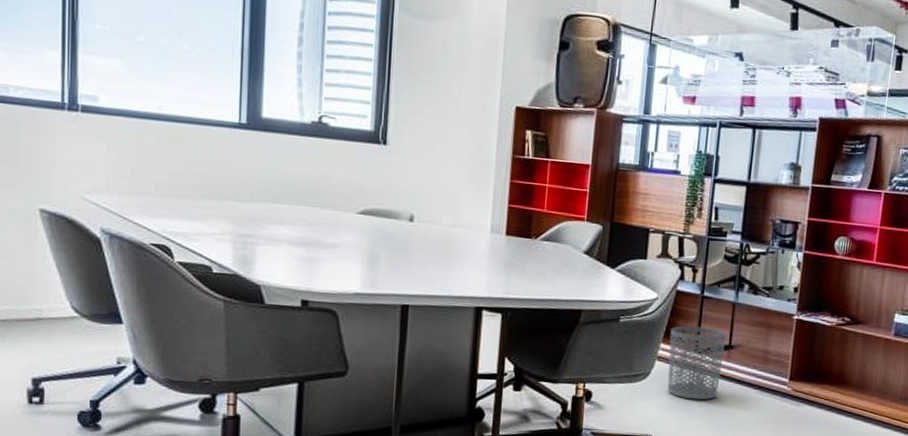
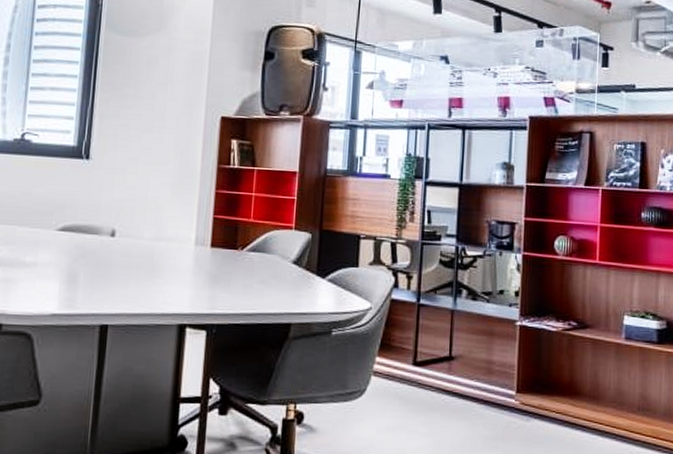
waste bin: present [667,325,726,400] -> none [385,337,446,419]

